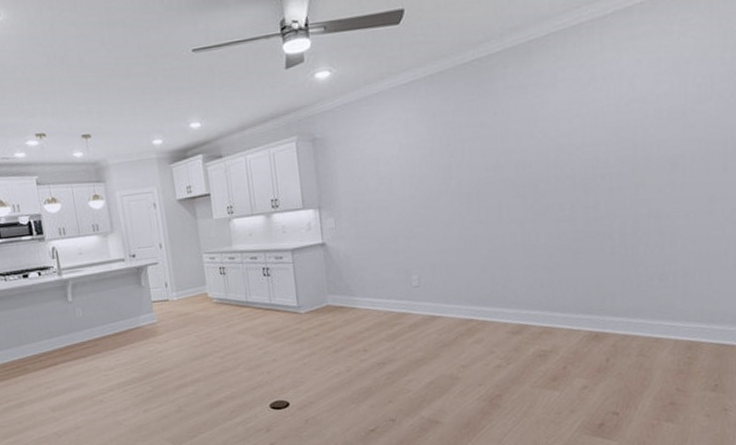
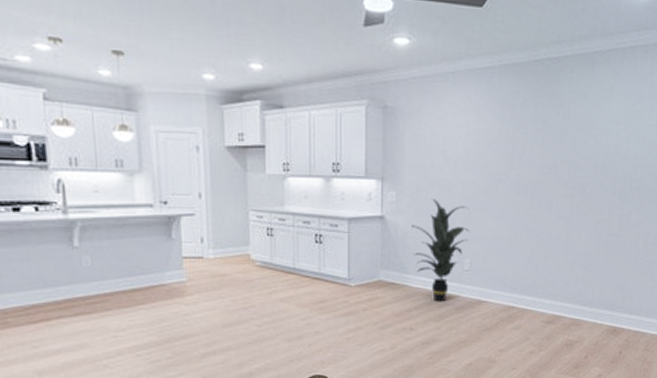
indoor plant: none [353,220,414,322] -> present [411,199,470,302]

